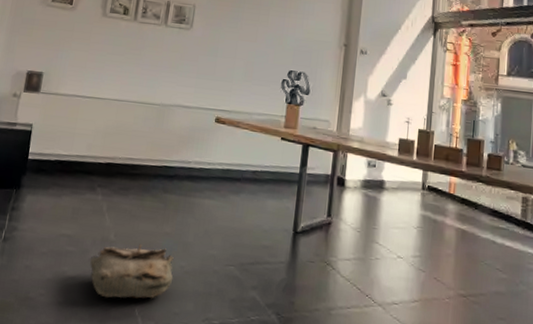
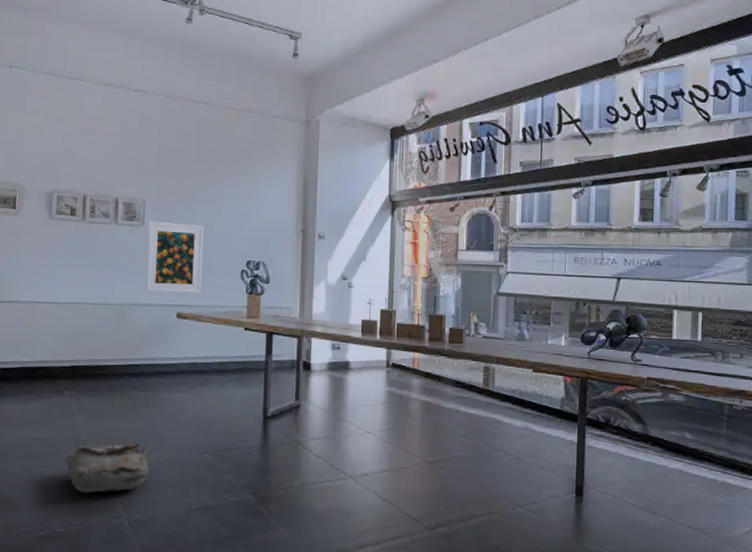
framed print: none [187,25,250,100] -> present [145,221,204,293]

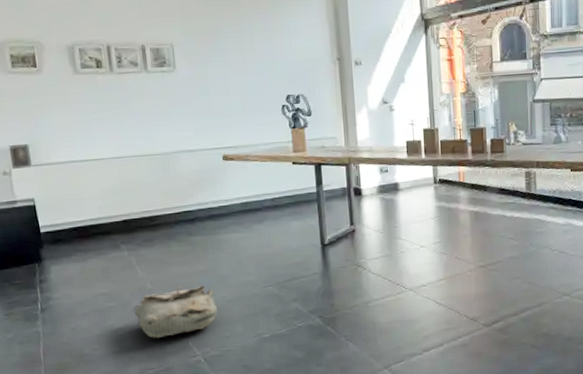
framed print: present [145,221,204,293] -> none [180,64,244,137]

